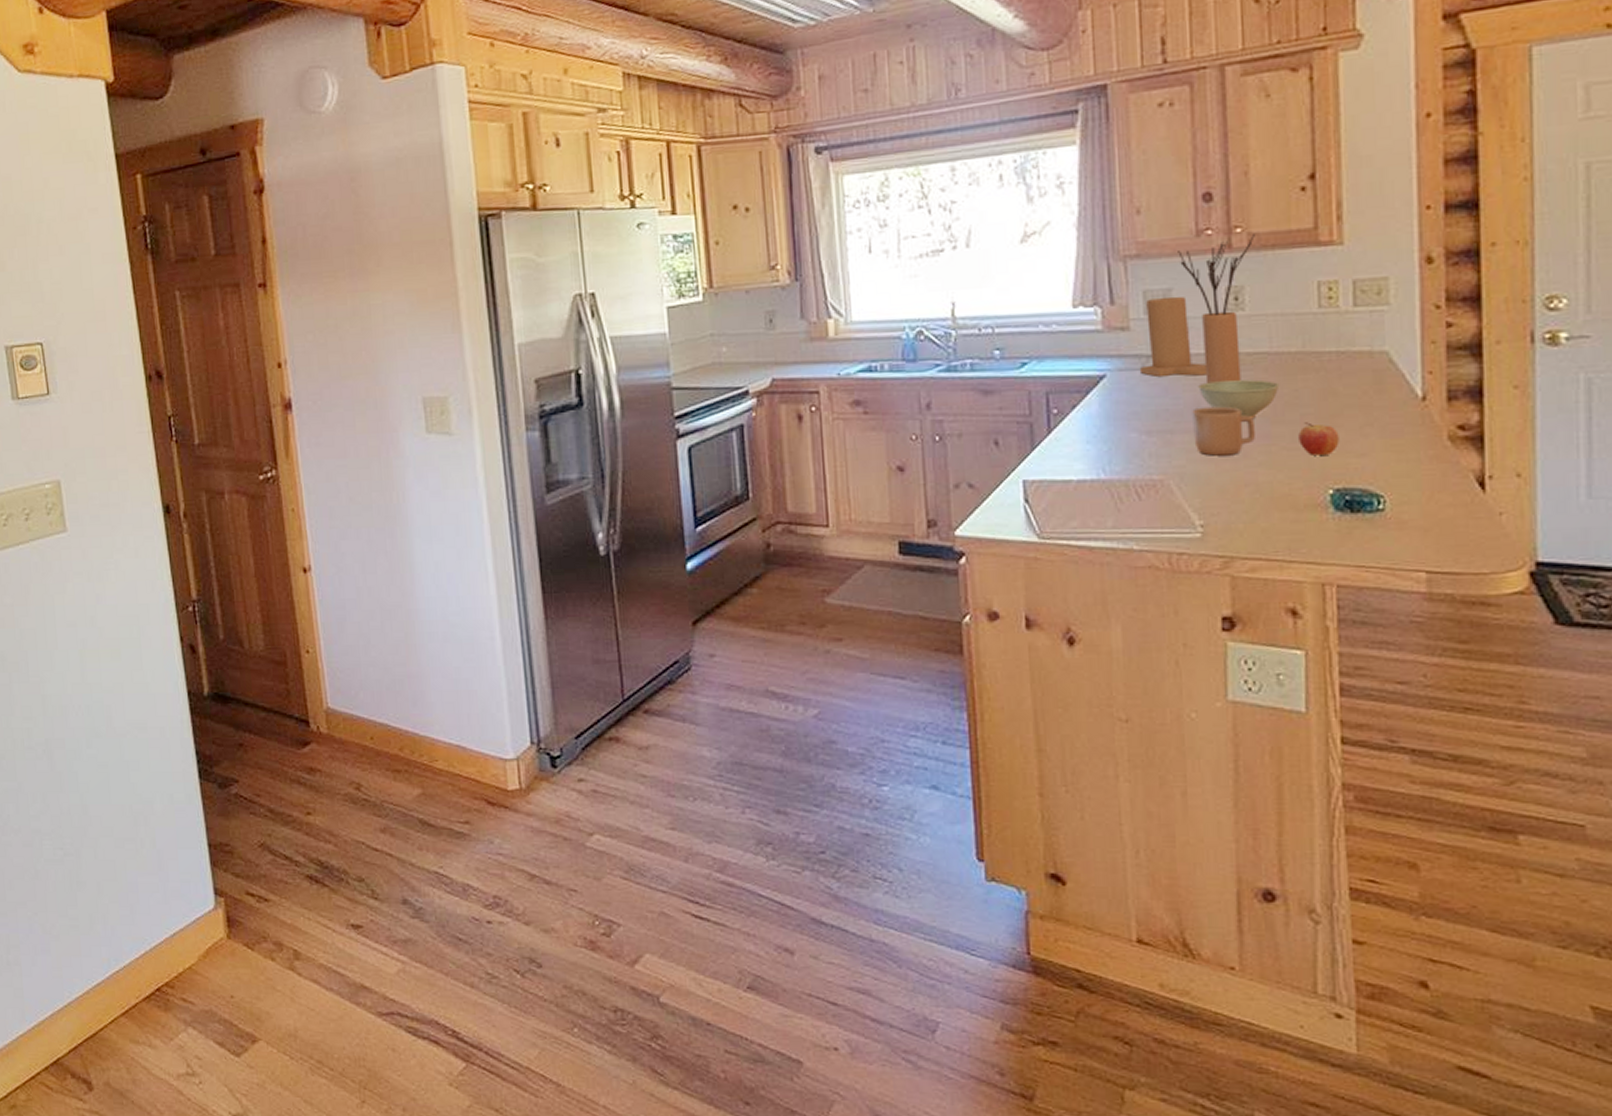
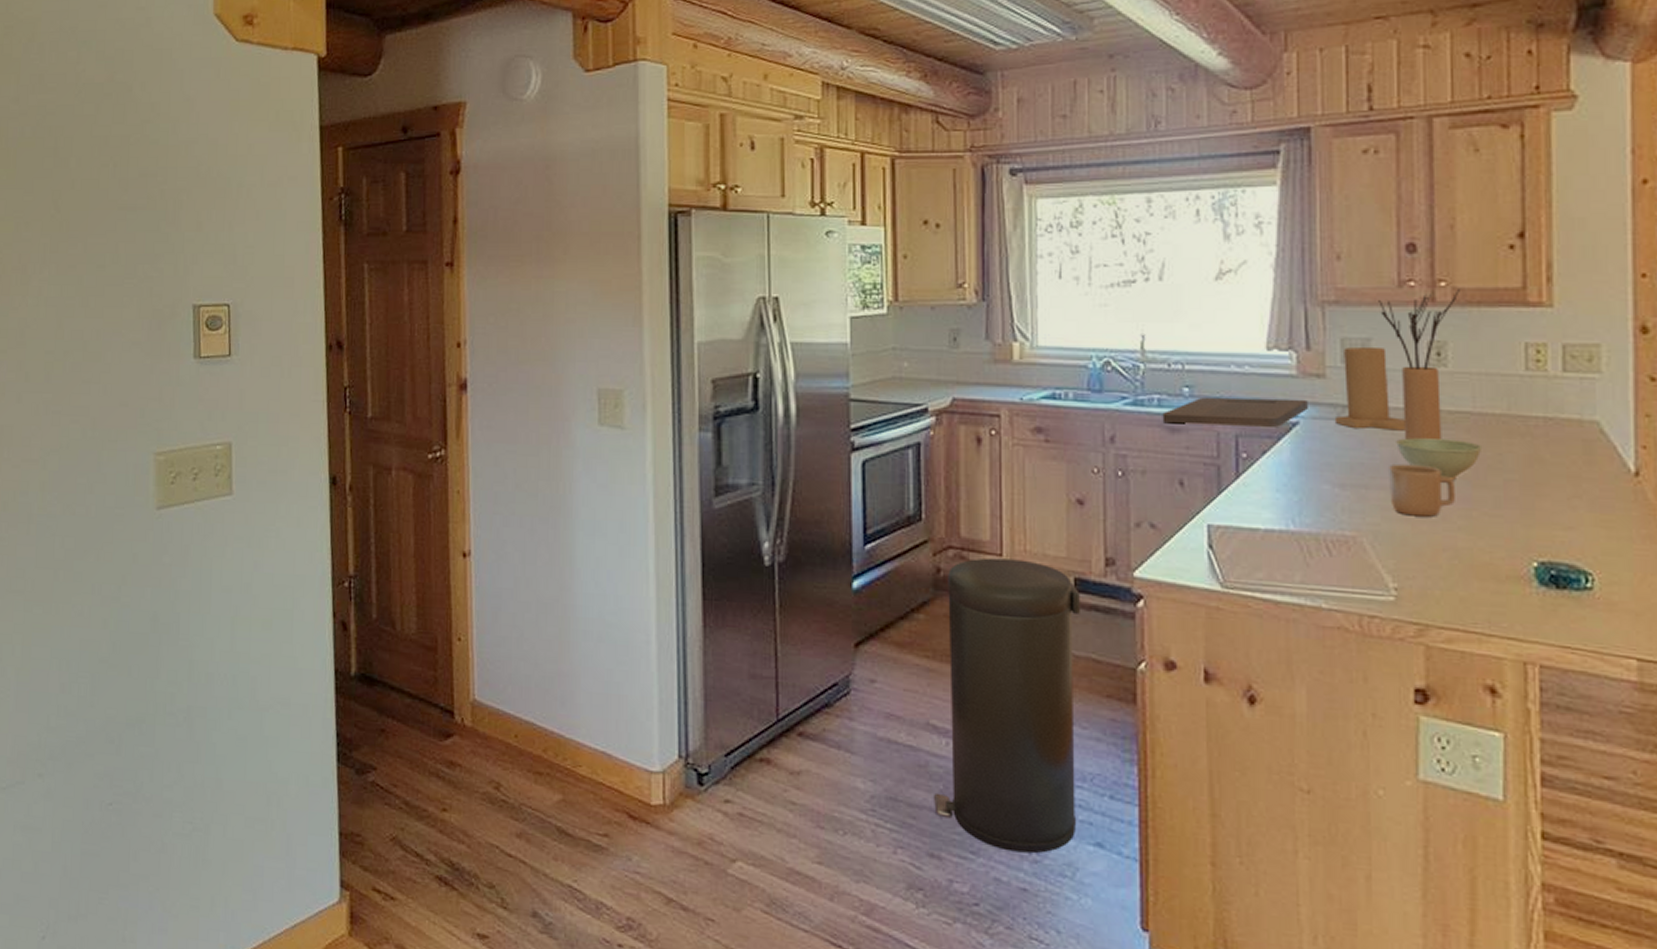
pedal bin: none [777,528,912,801] -> present [934,558,1080,854]
cutting board: none [975,352,1114,387] -> present [1162,396,1308,427]
fruit: present [1298,422,1340,455] -> none [1501,488,1545,525]

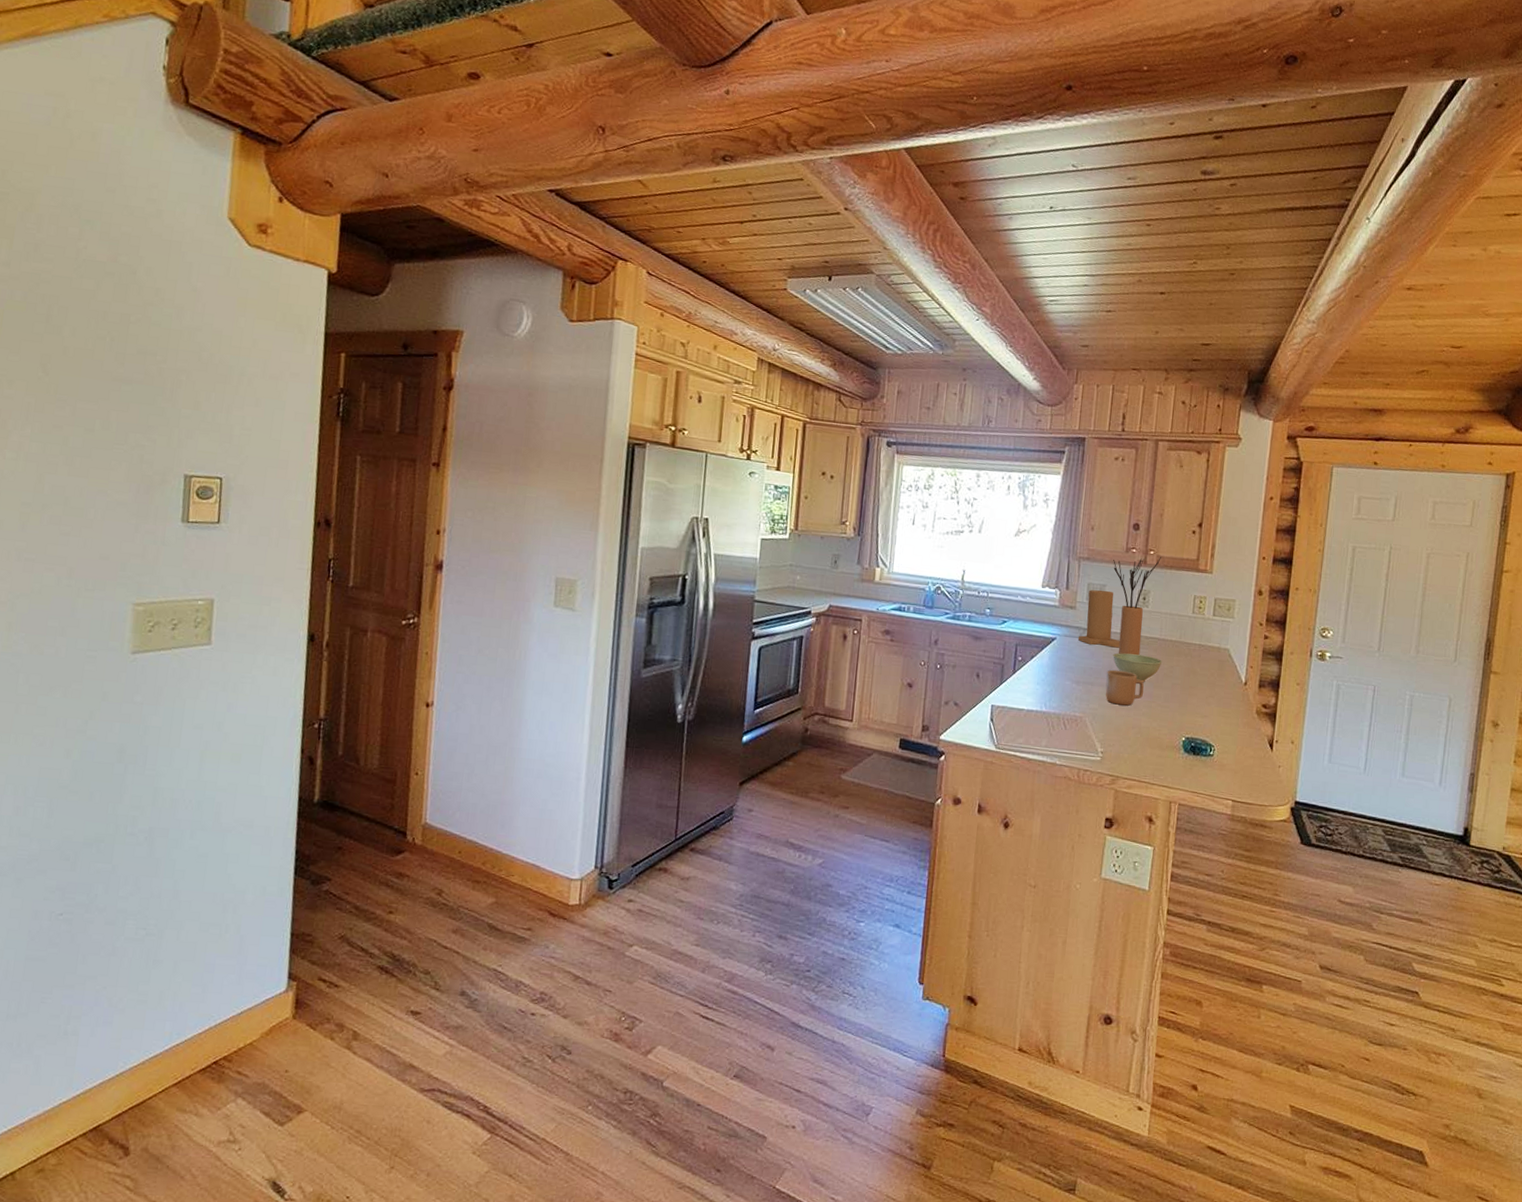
pedal bin: present [934,558,1080,854] -> none [786,722,903,933]
cutting board: present [1162,396,1308,427] -> none [970,616,1063,641]

